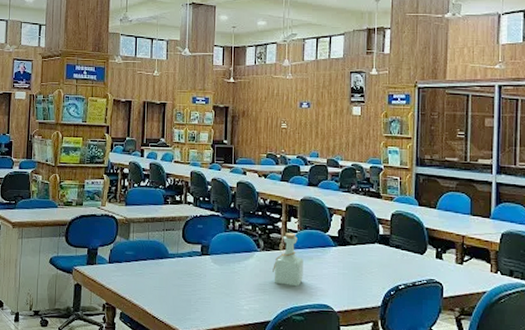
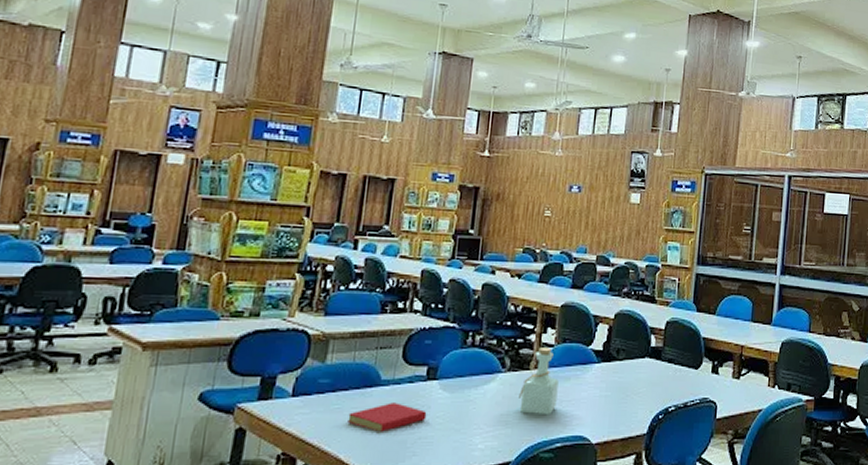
book: none [148,271,204,292] -> present [348,403,427,432]

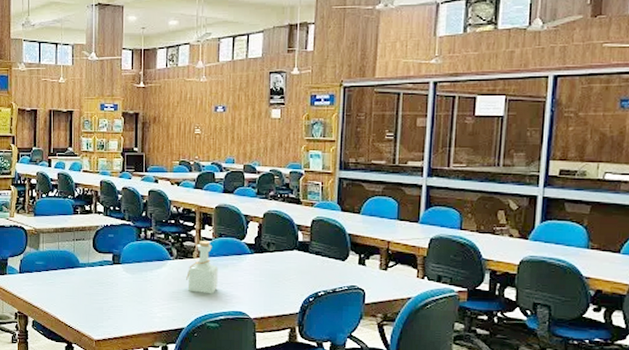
book: present [348,403,427,432] -> none [59,280,116,301]

